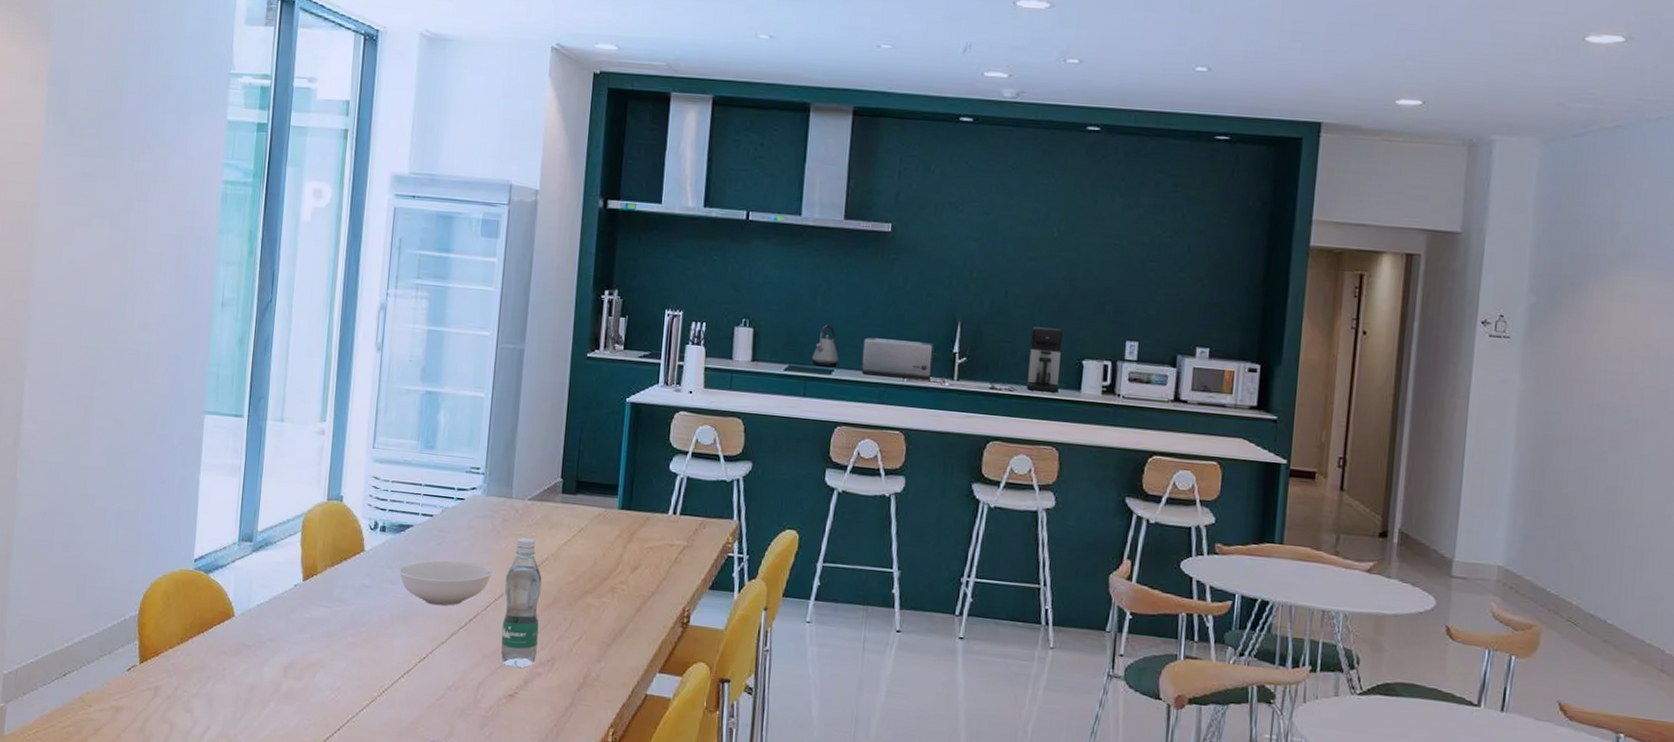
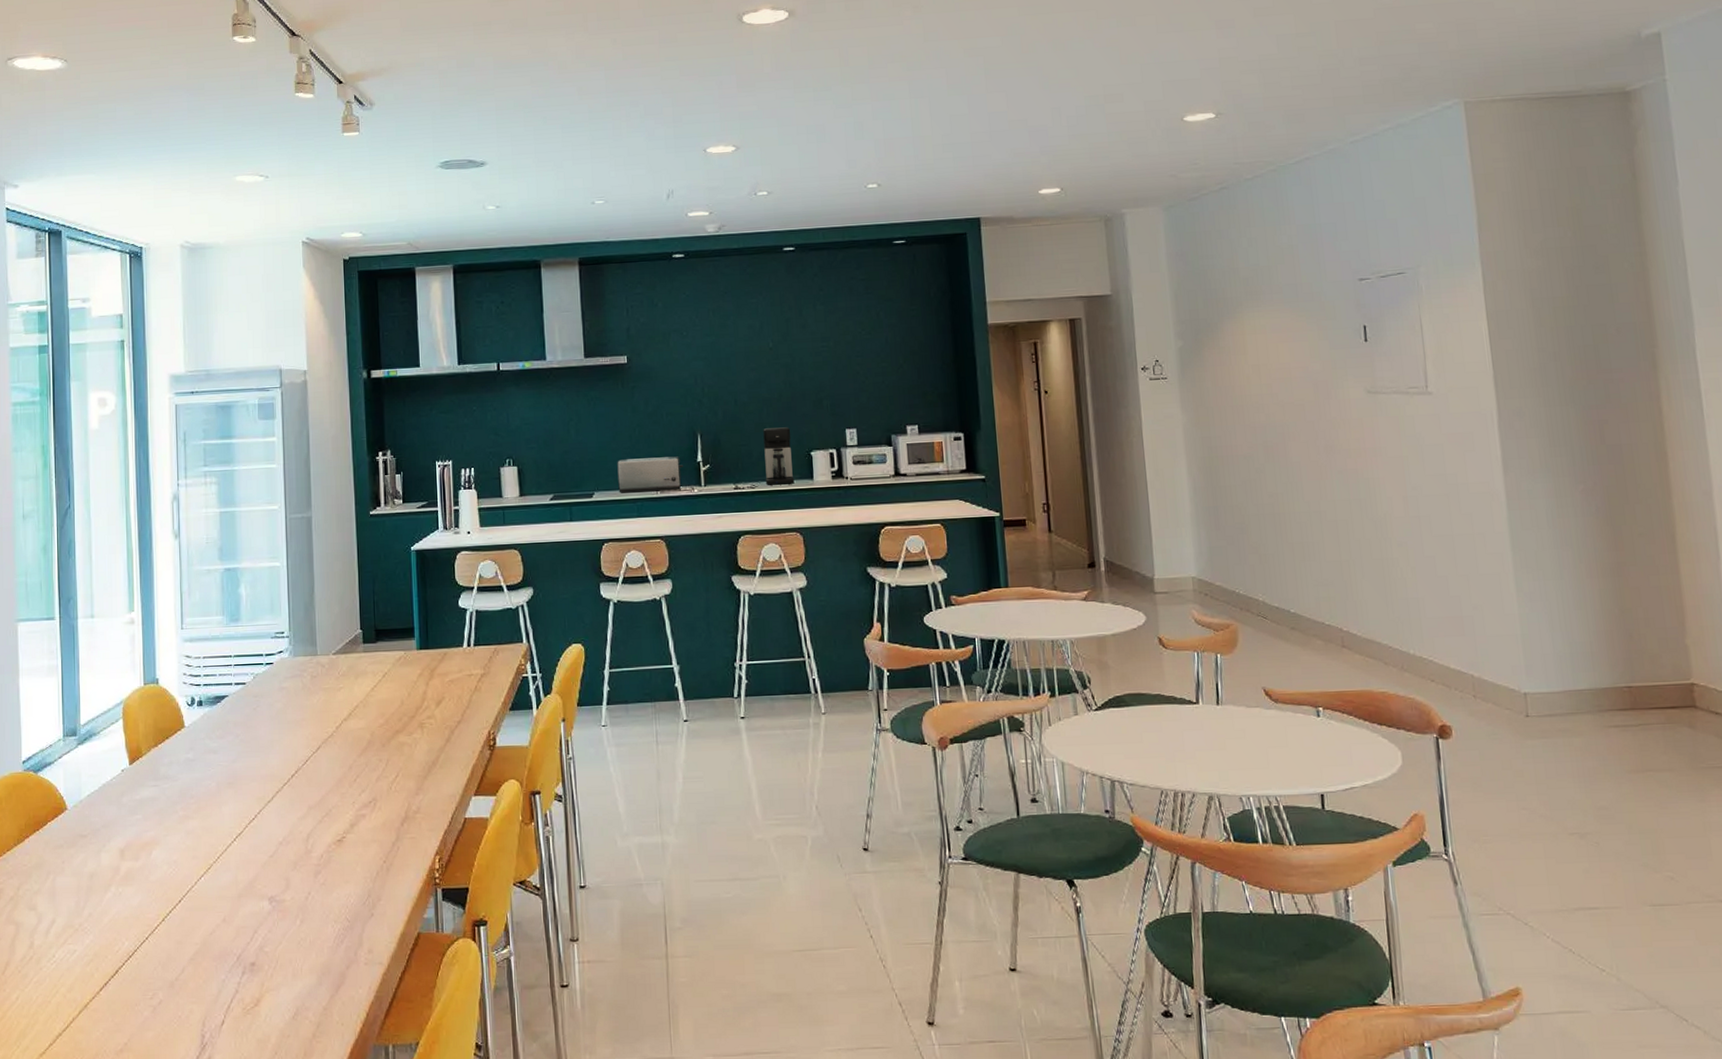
bowl: present [399,560,492,606] -> none [220,722,307,768]
bottle: present [500,537,542,668] -> none [320,690,359,814]
kettle: present [811,324,839,369] -> none [573,453,598,493]

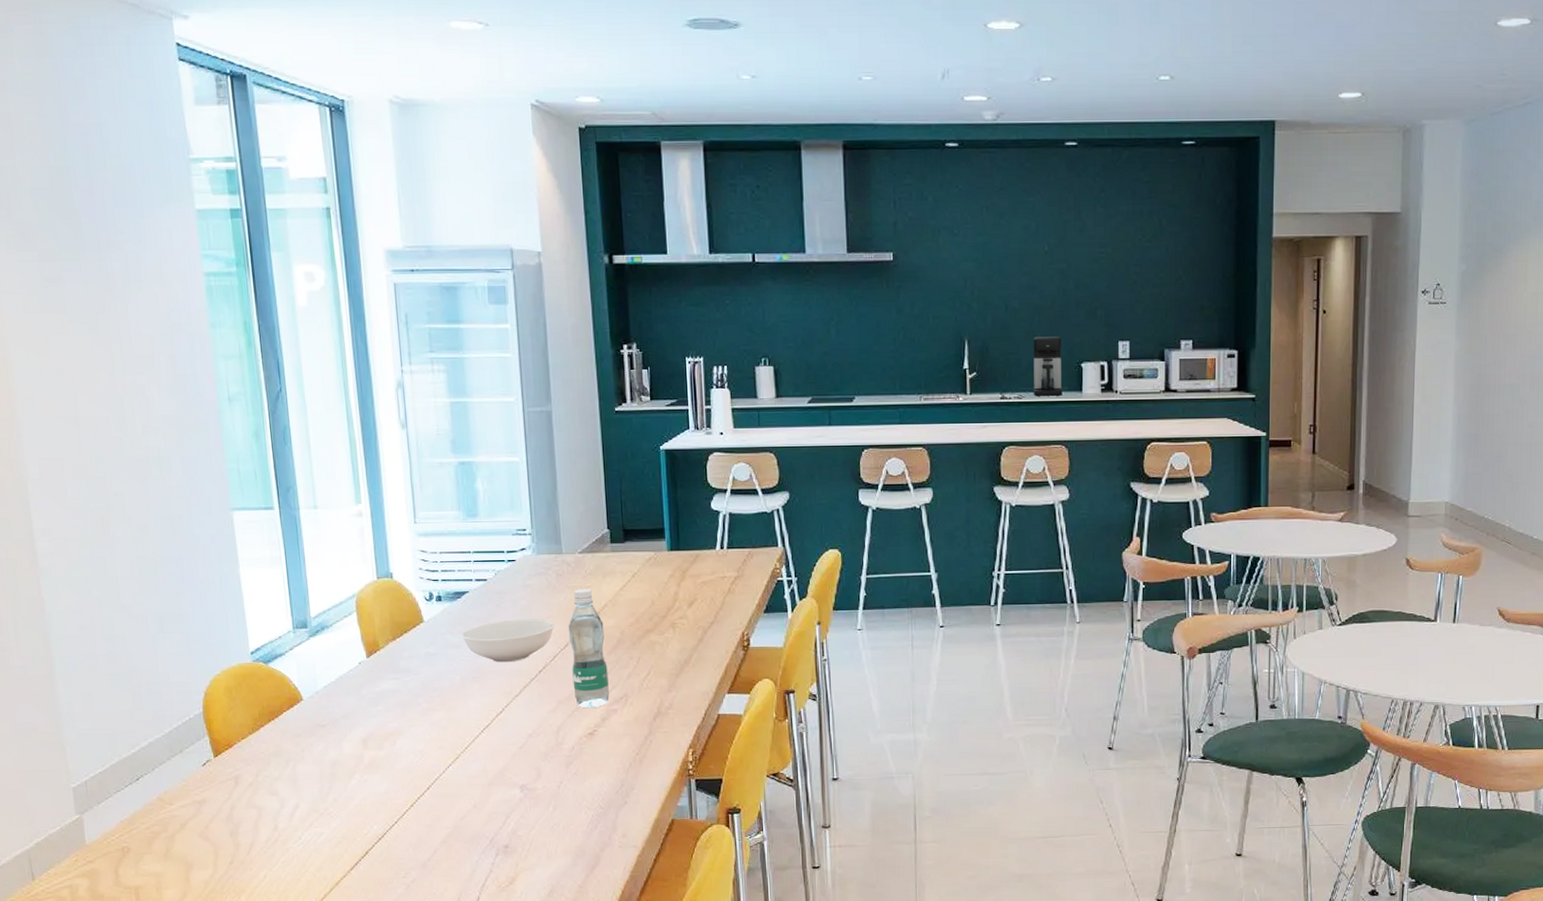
bowl: none [220,722,307,768] -> present [462,619,554,663]
bottle: none [320,690,359,814] -> present [568,589,610,708]
toaster: present [617,456,683,493] -> none [879,362,949,399]

